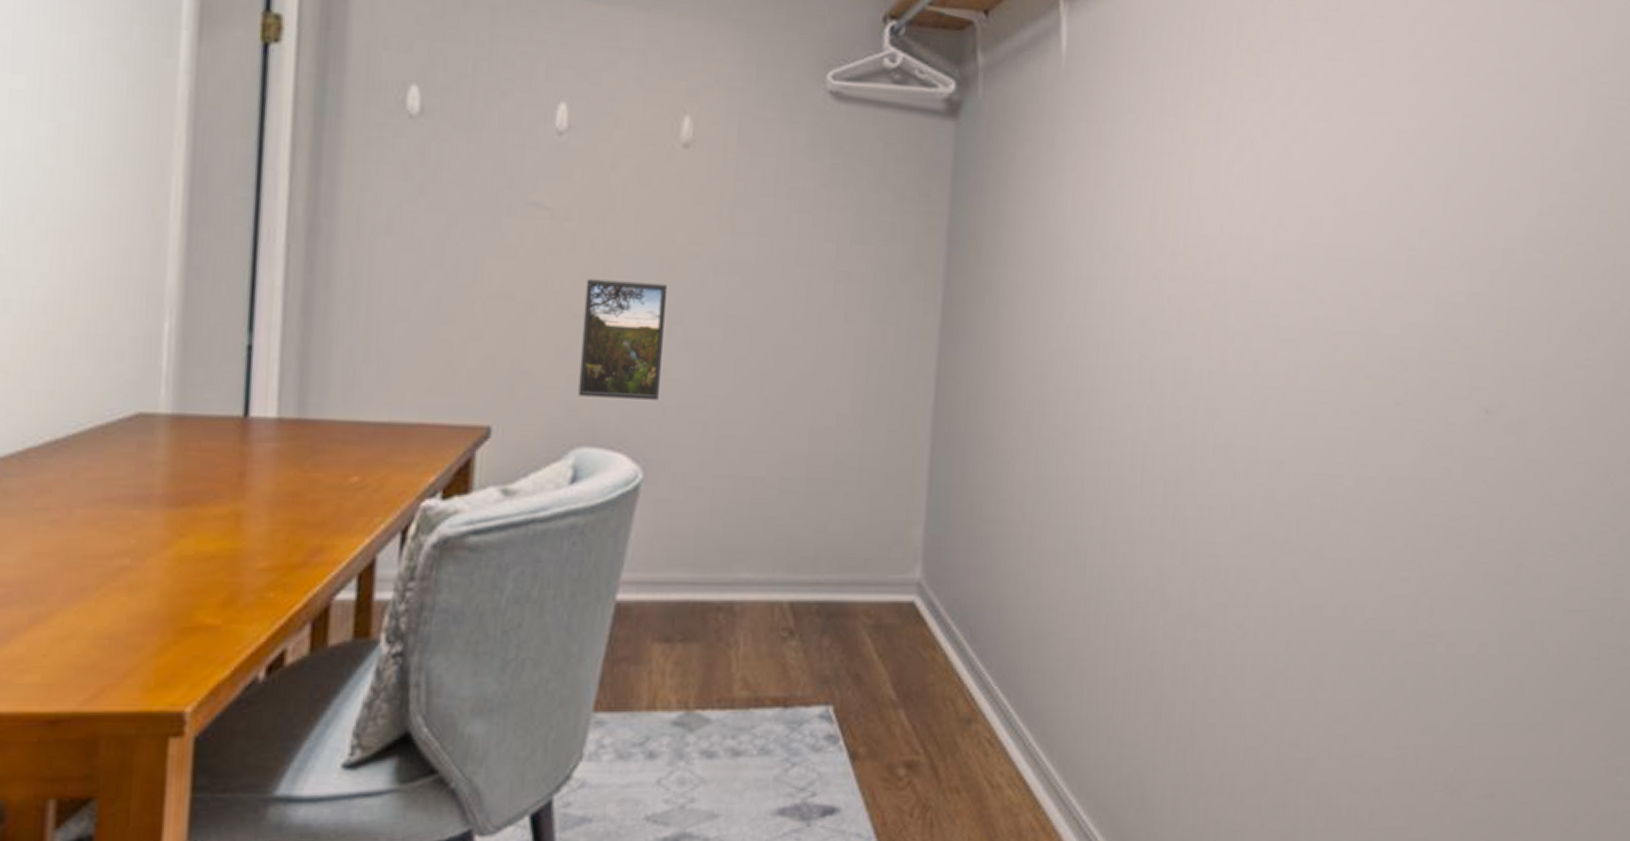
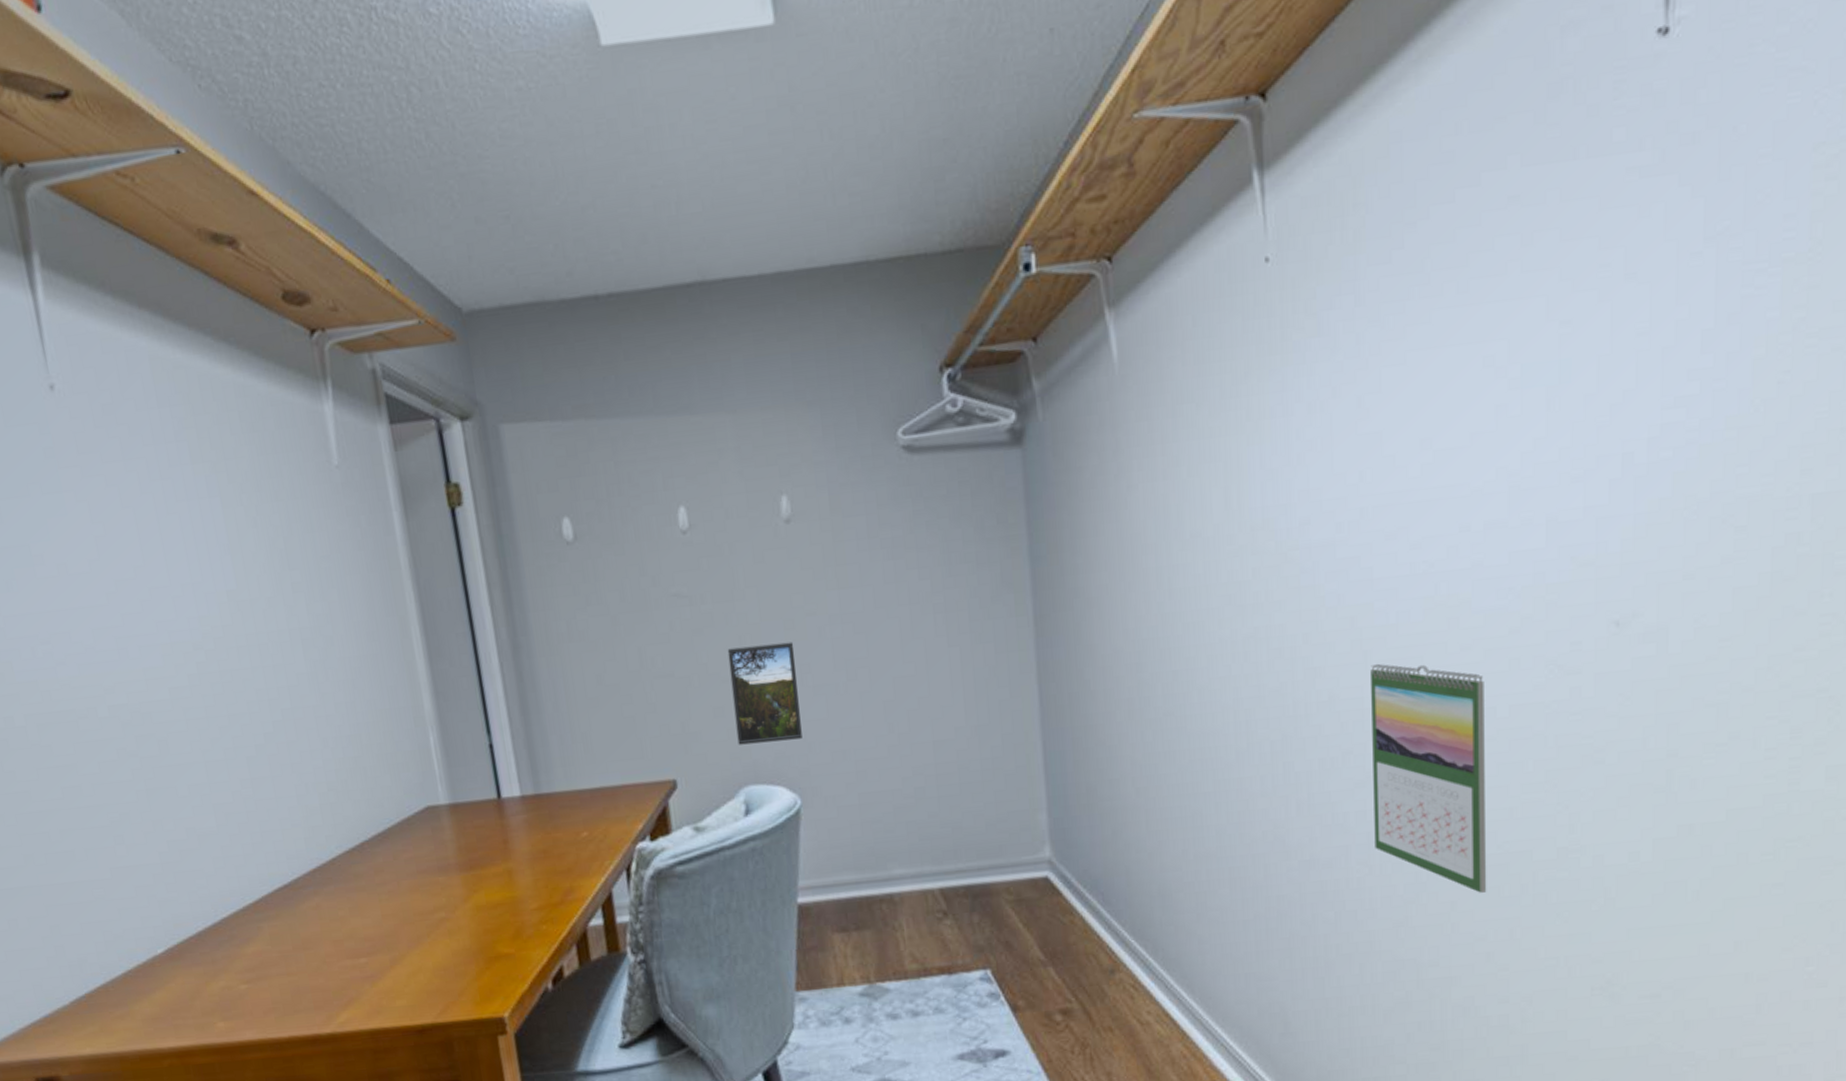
calendar: none [1251,414,1369,670] -> present [1371,663,1487,893]

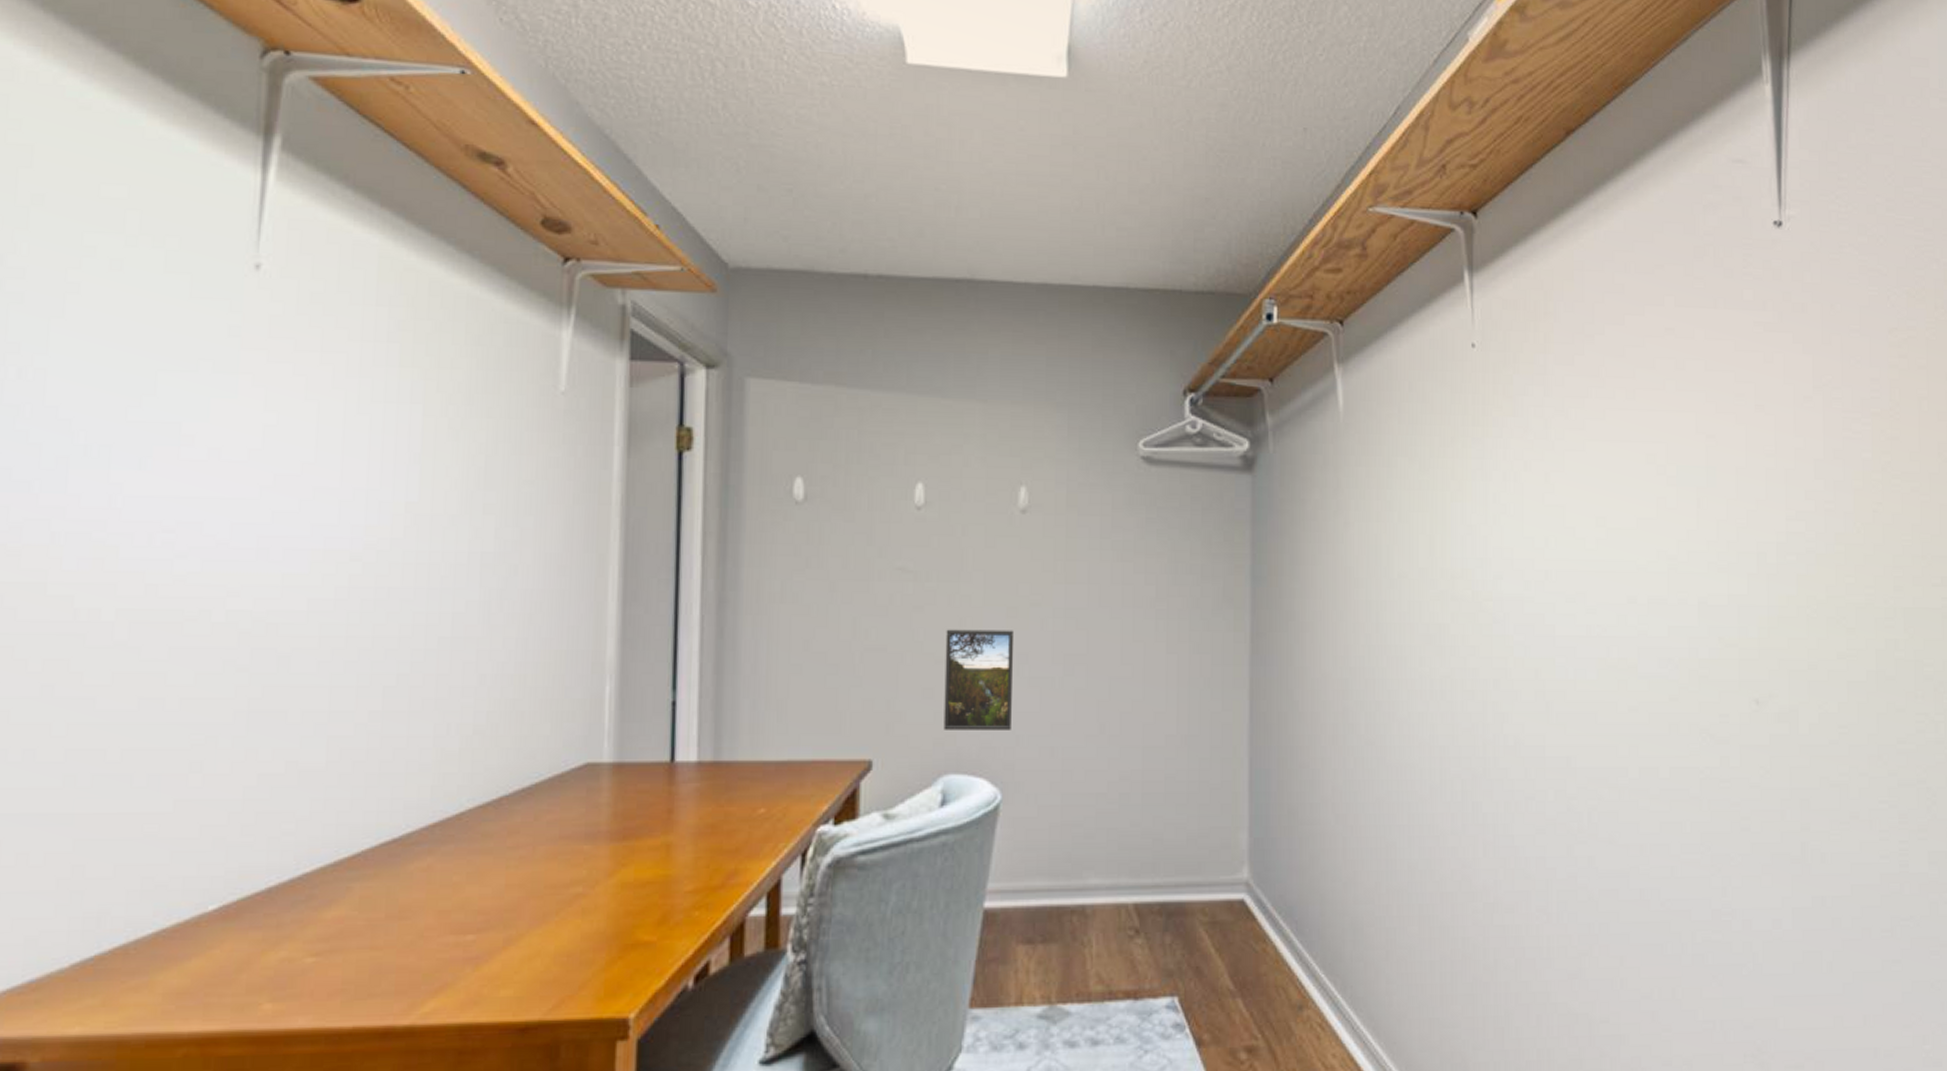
calendar: present [1371,663,1487,893] -> none [1552,715,1652,949]

